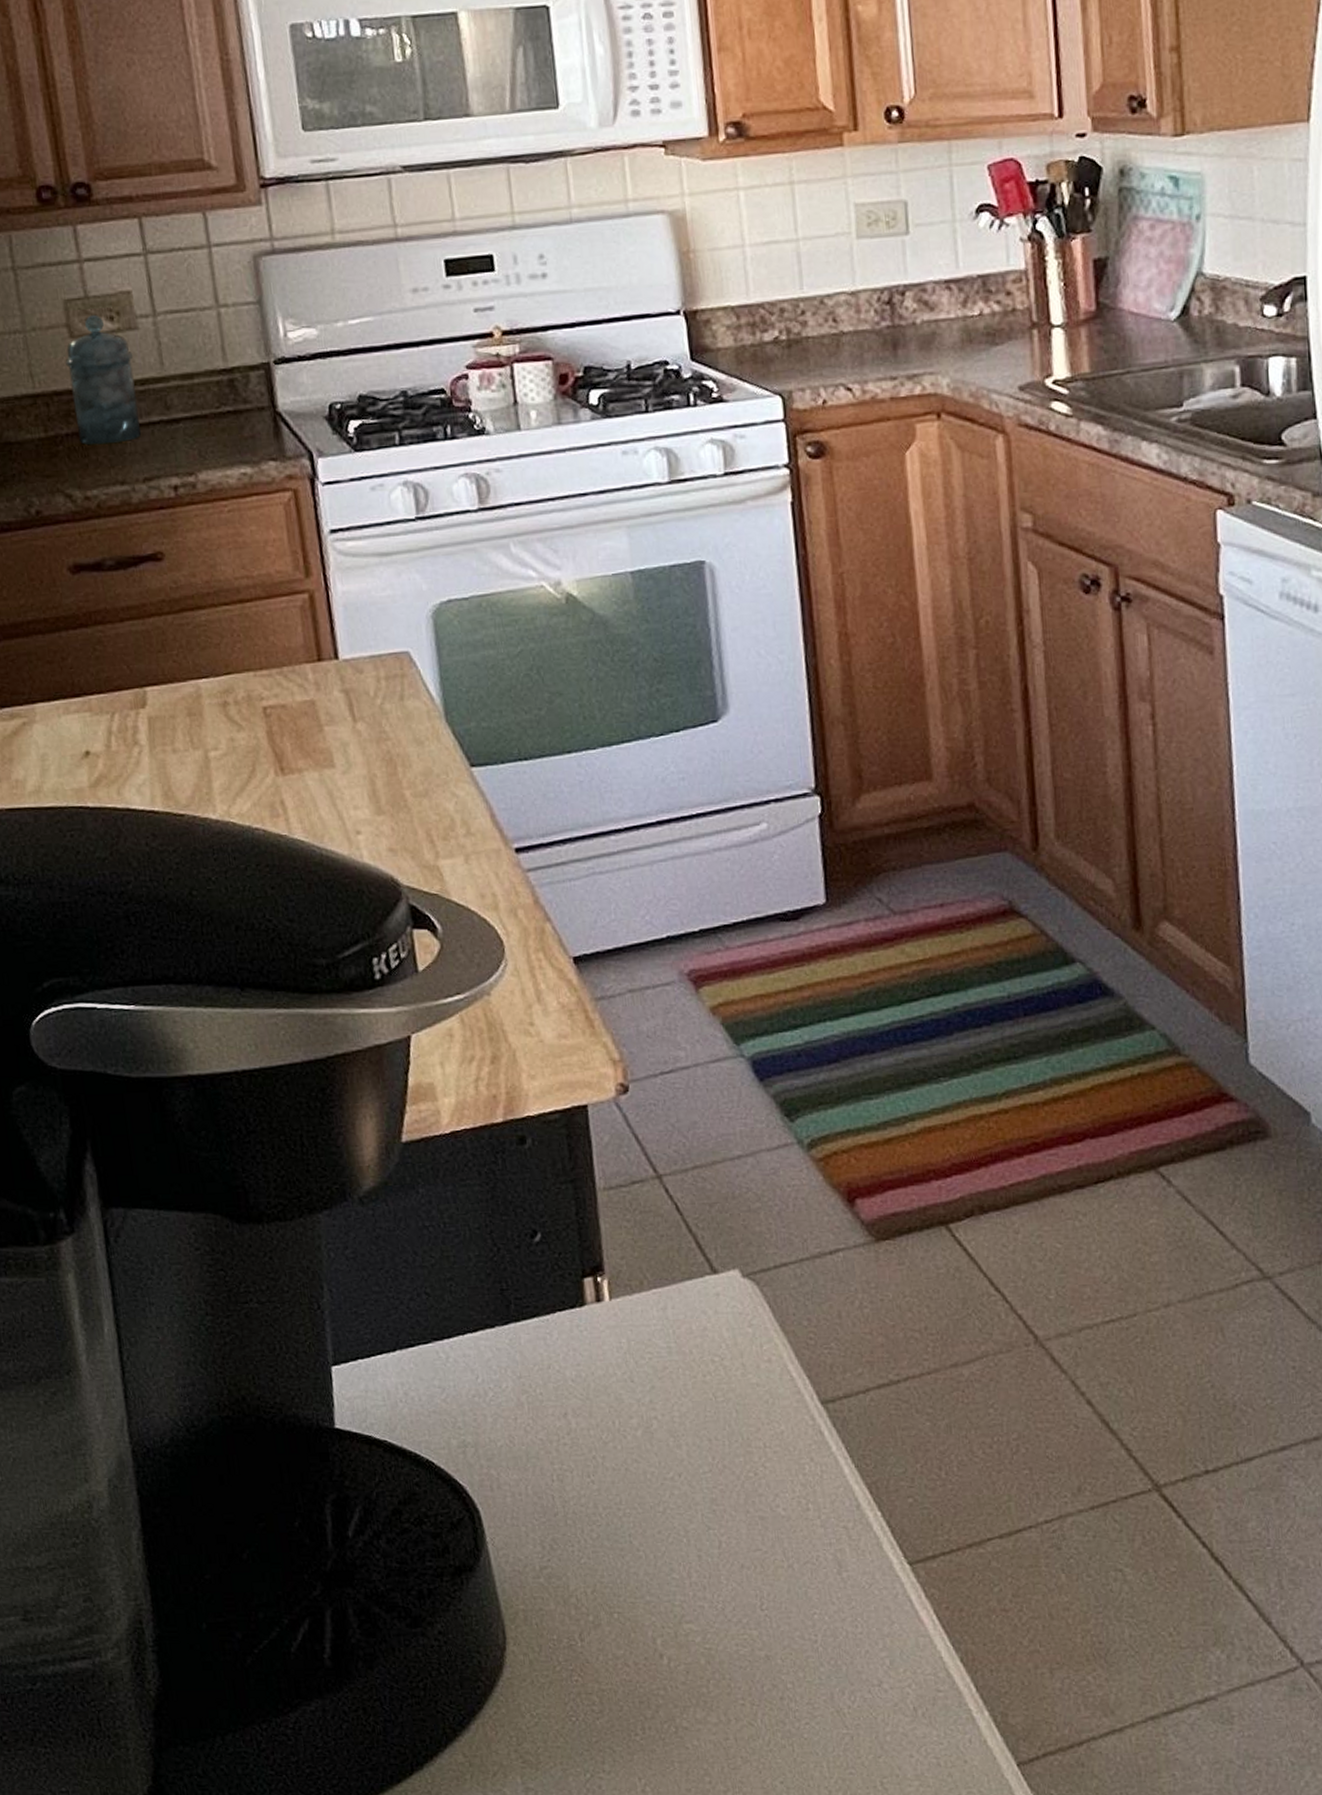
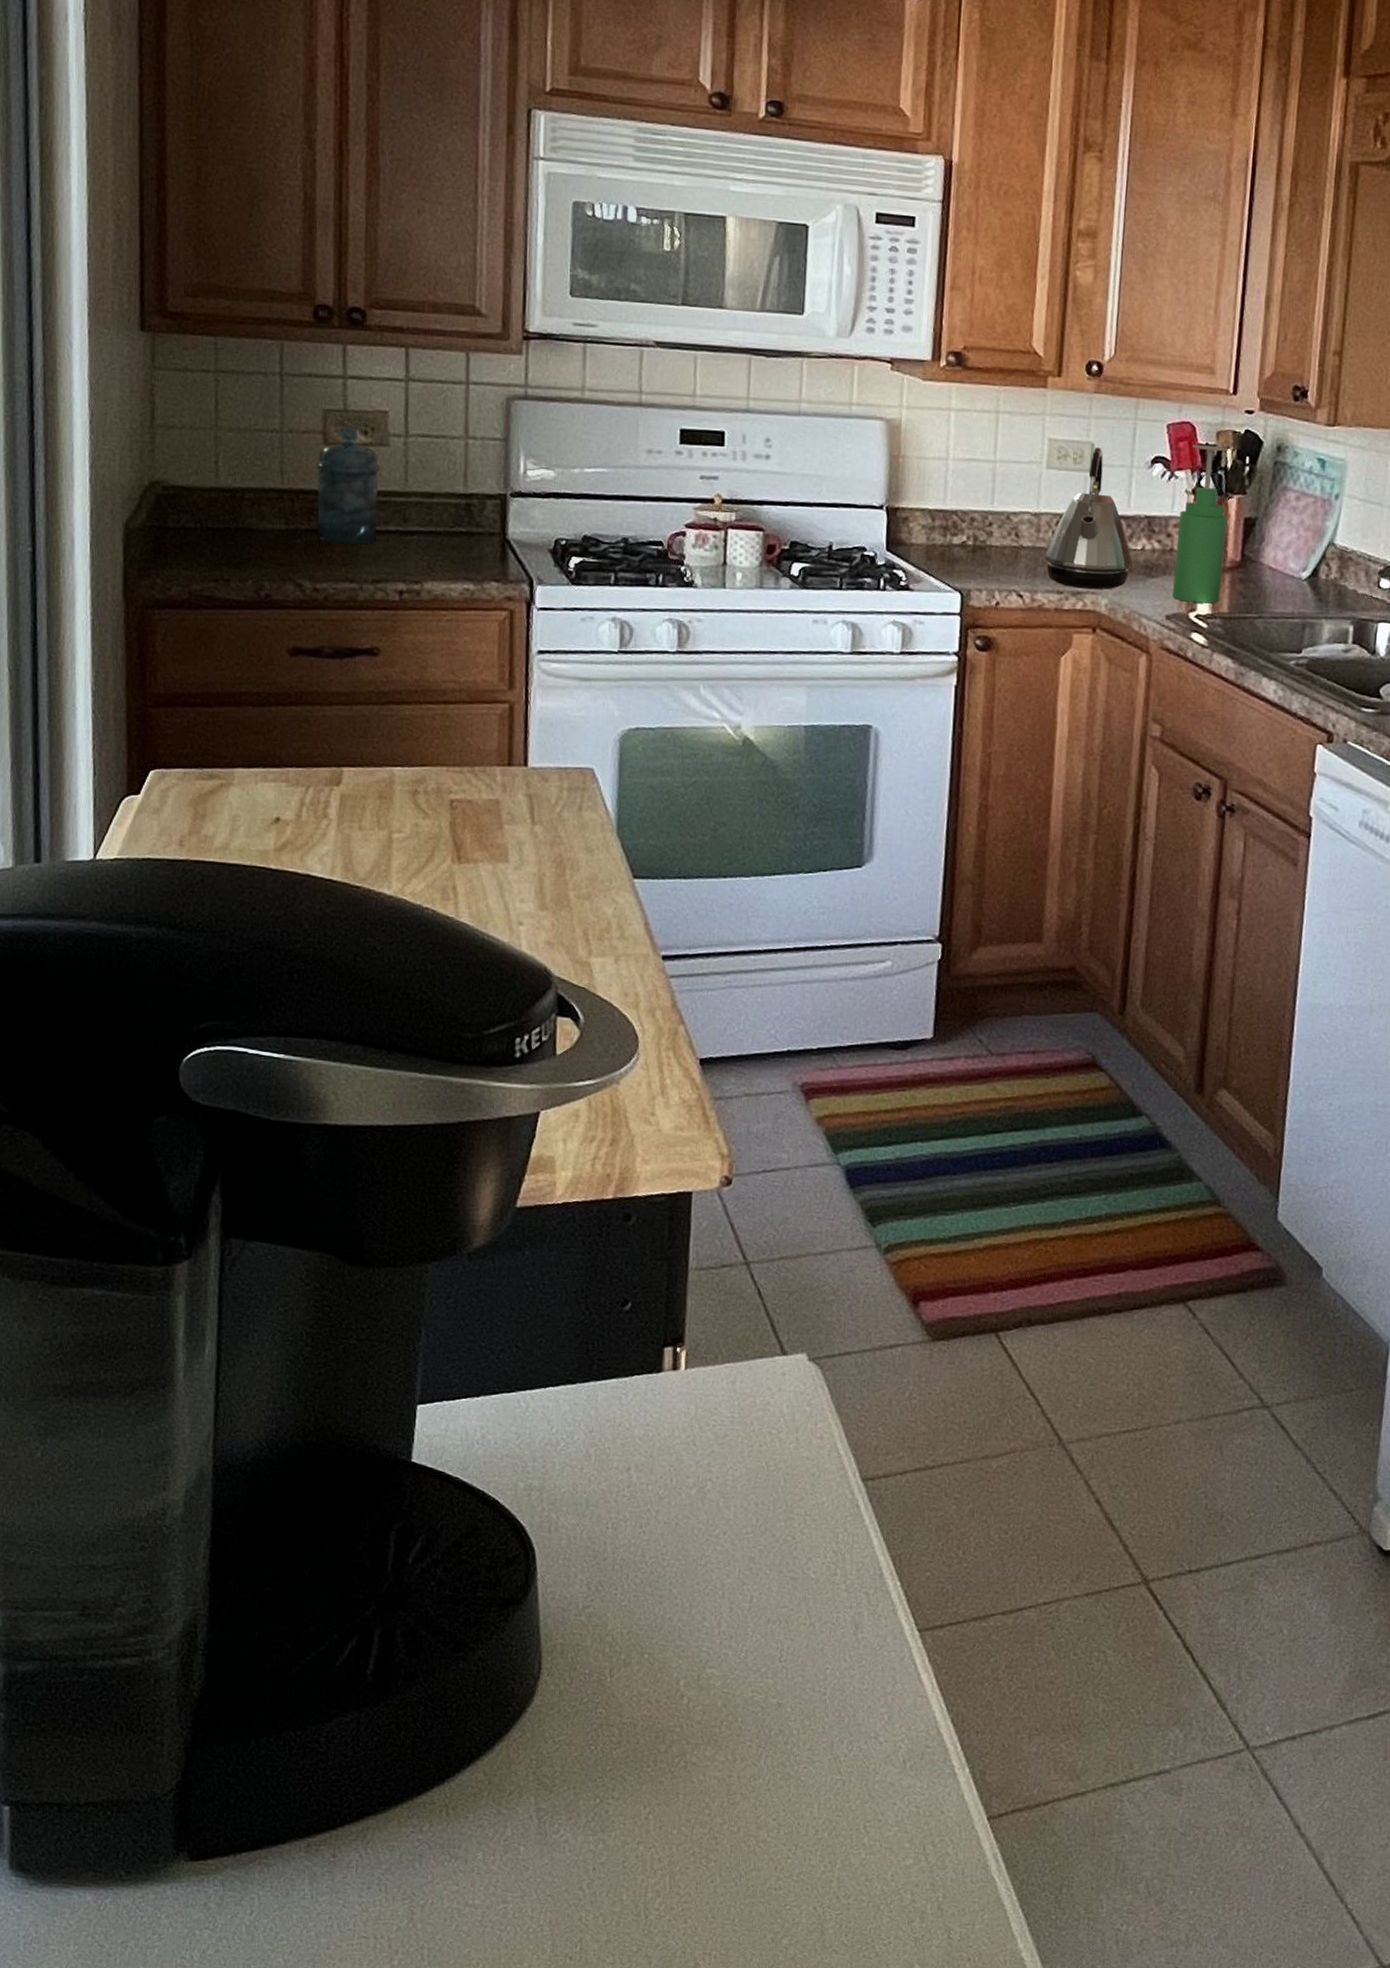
kettle: none [869,205,971,371] -> present [1044,447,1132,590]
soap dispenser: none [1017,180,1078,367] -> present [1173,444,1228,604]

